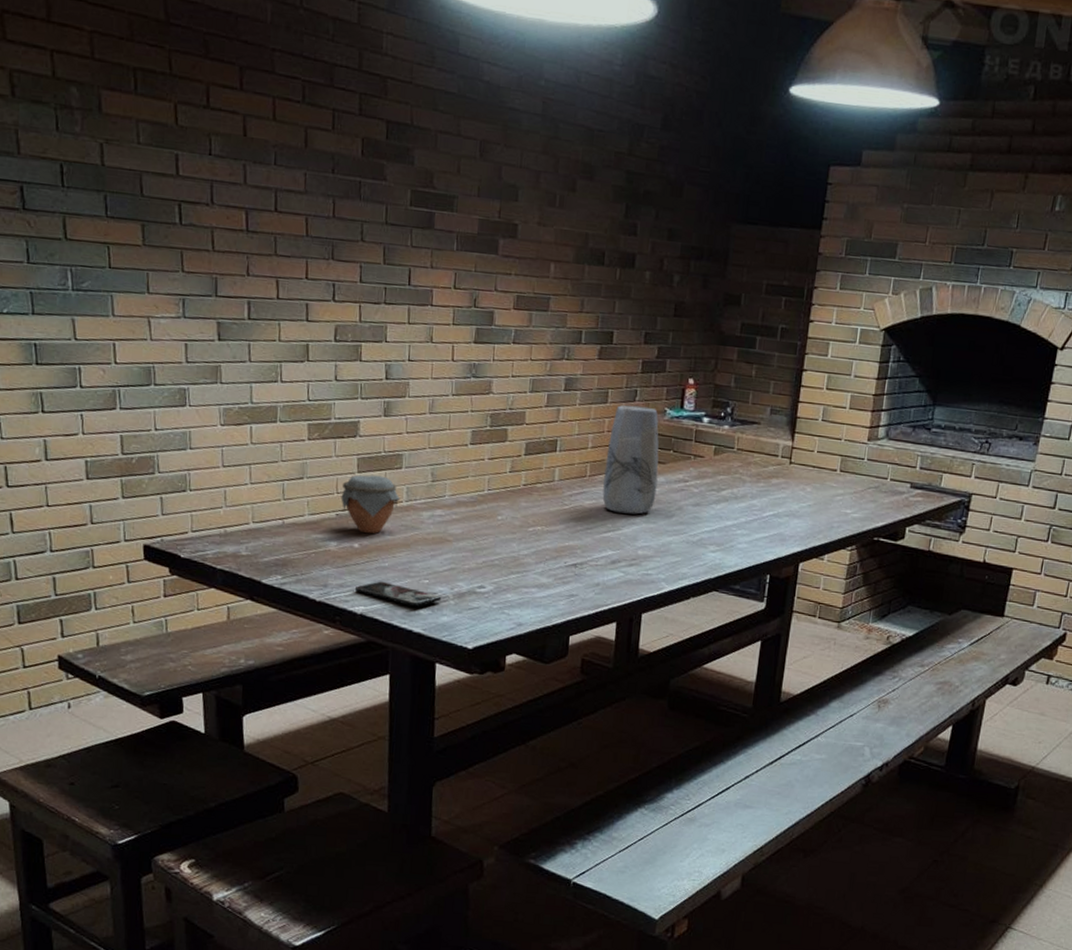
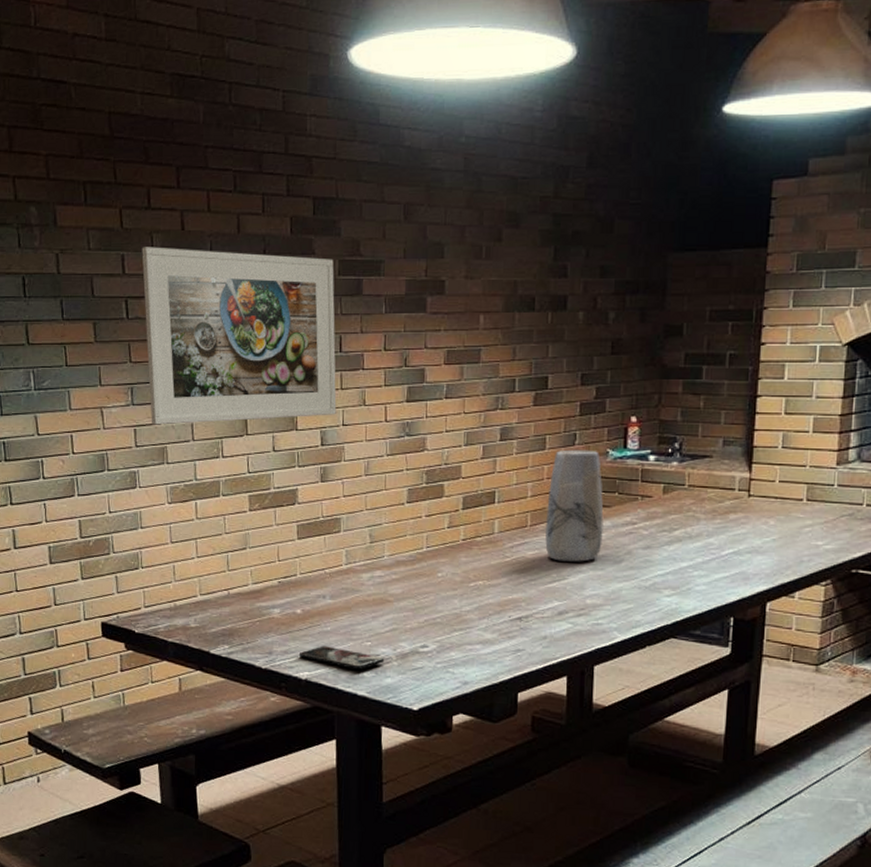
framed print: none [198,148,406,349] -> present [142,247,337,425]
jar: present [341,475,401,534] -> none [282,540,340,599]

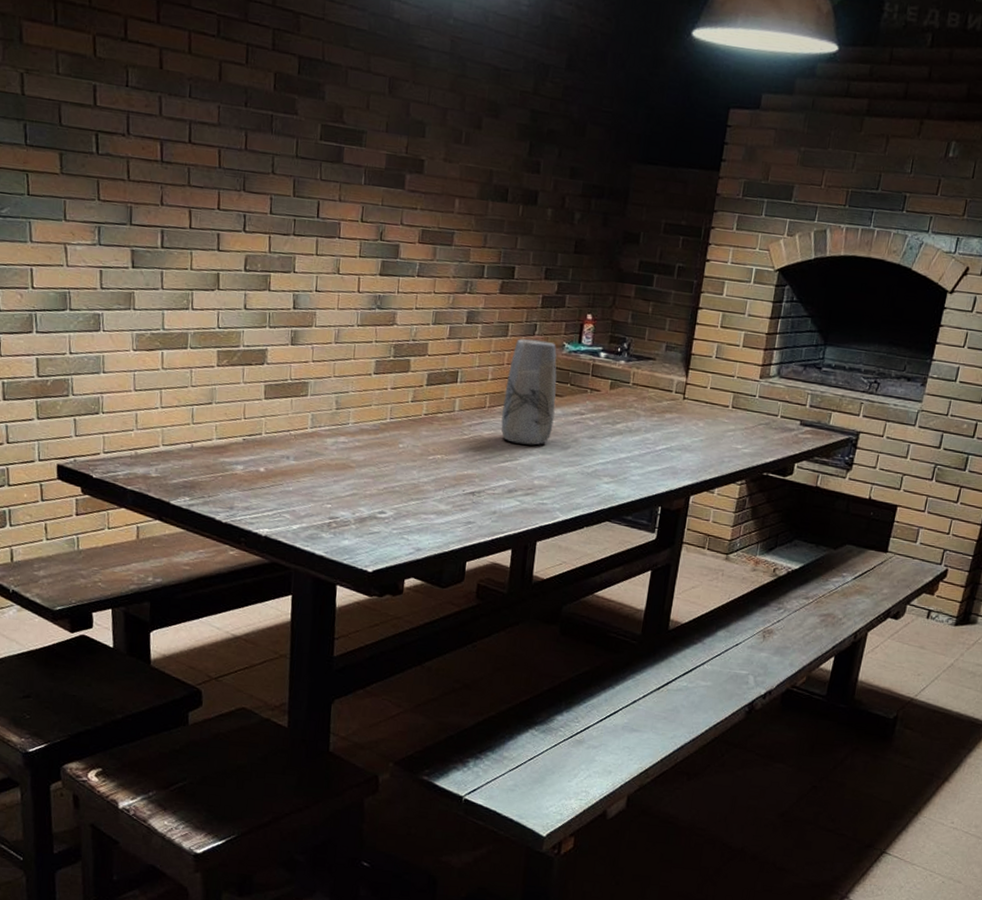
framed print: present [142,247,337,425] -> none [115,80,316,280]
smartphone: present [298,646,385,671] -> none [259,504,344,531]

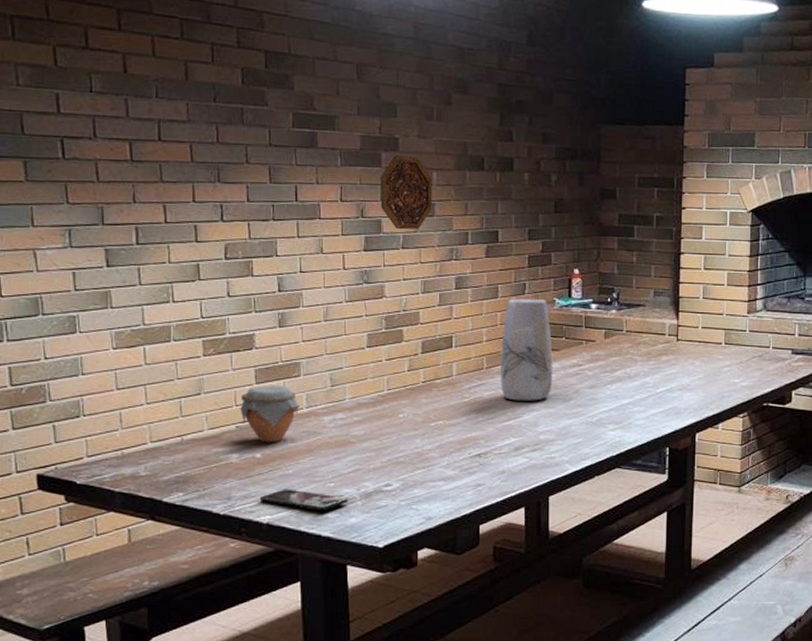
jar: none [248,401,306,459] -> present [240,385,301,443]
smartphone: none [259,504,344,531] -> present [259,489,349,512]
decorative platter: none [400,178,454,258] -> present [380,156,433,230]

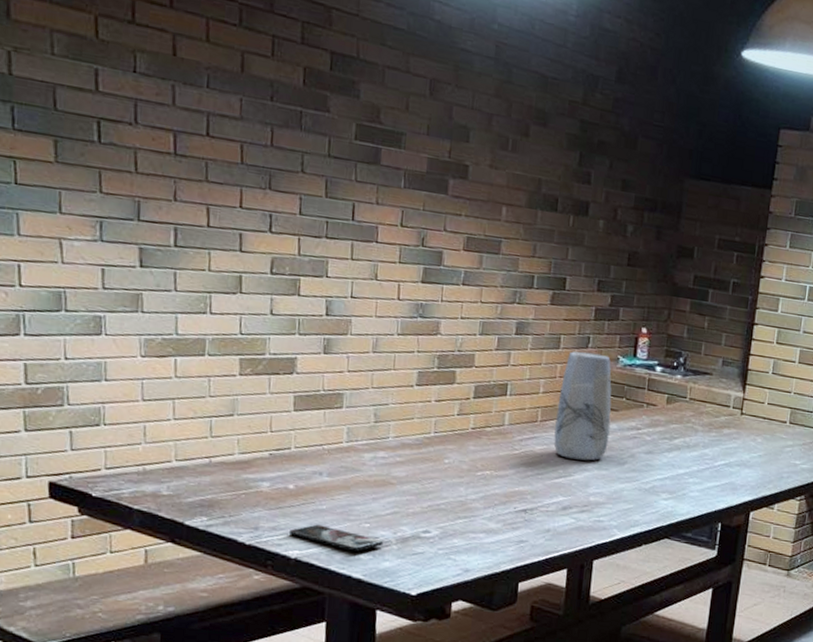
jar: present [240,385,301,443] -> none [275,413,341,475]
decorative platter: present [380,156,433,230] -> none [443,184,501,267]

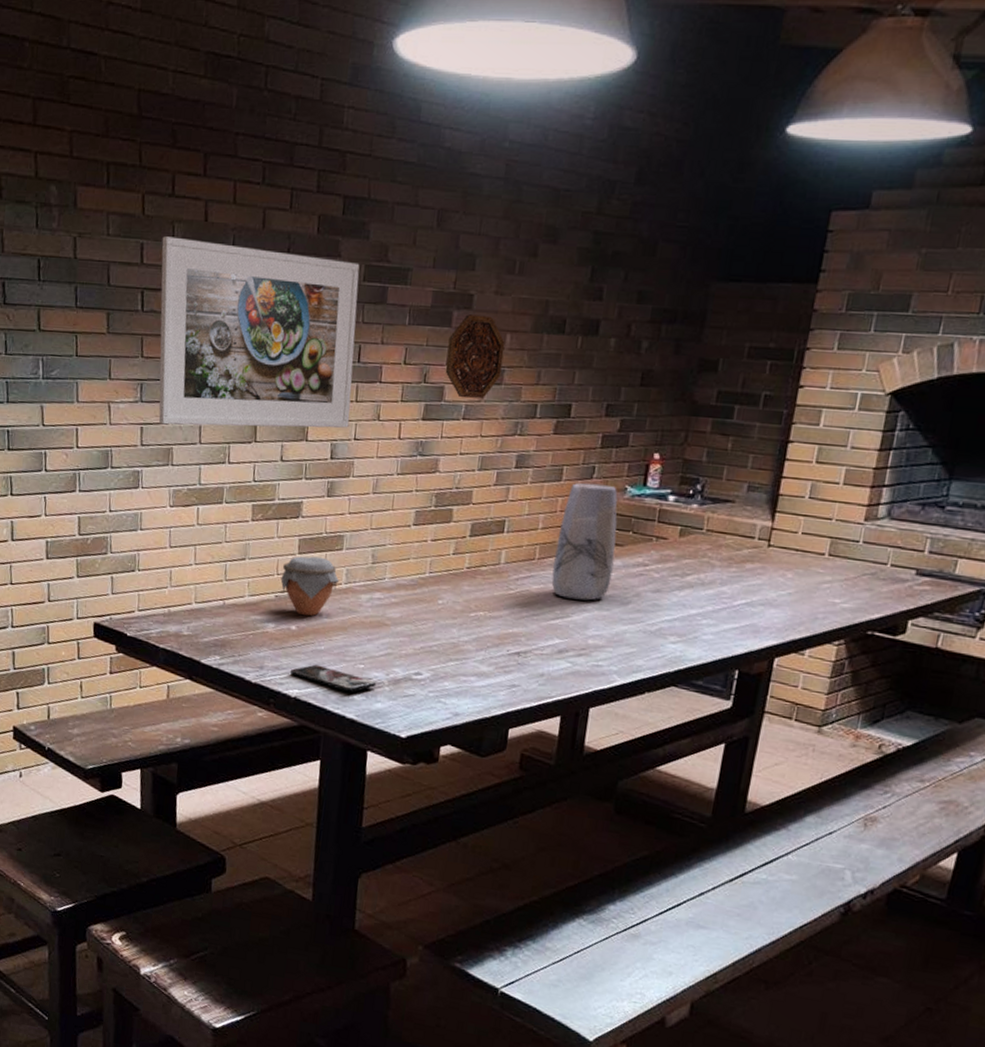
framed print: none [121,65,351,286] -> present [158,236,360,428]
jar: none [275,413,341,475] -> present [280,556,340,616]
decorative platter: none [443,184,501,267] -> present [445,314,505,399]

